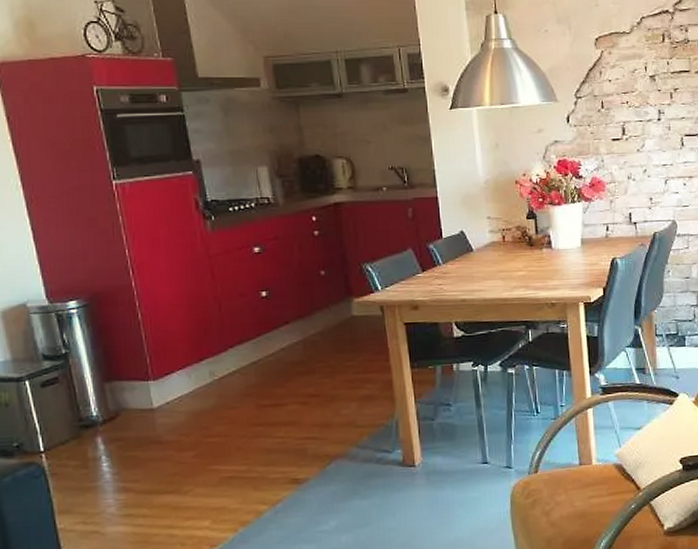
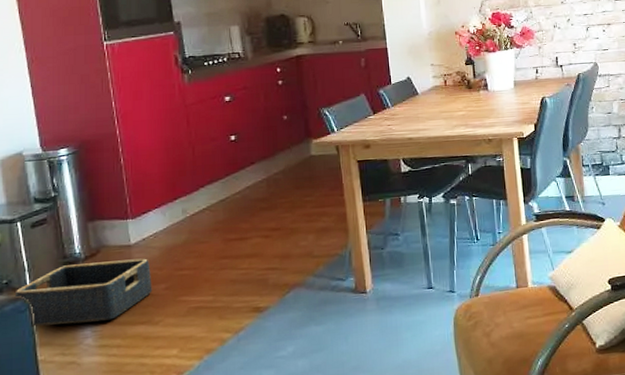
basket: none [27,423,180,493] -> present [14,258,152,327]

